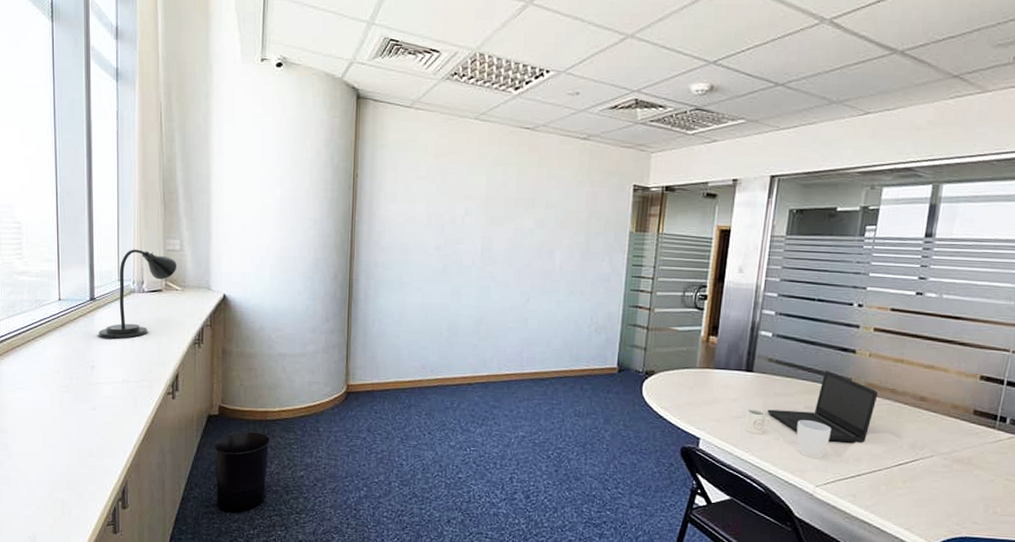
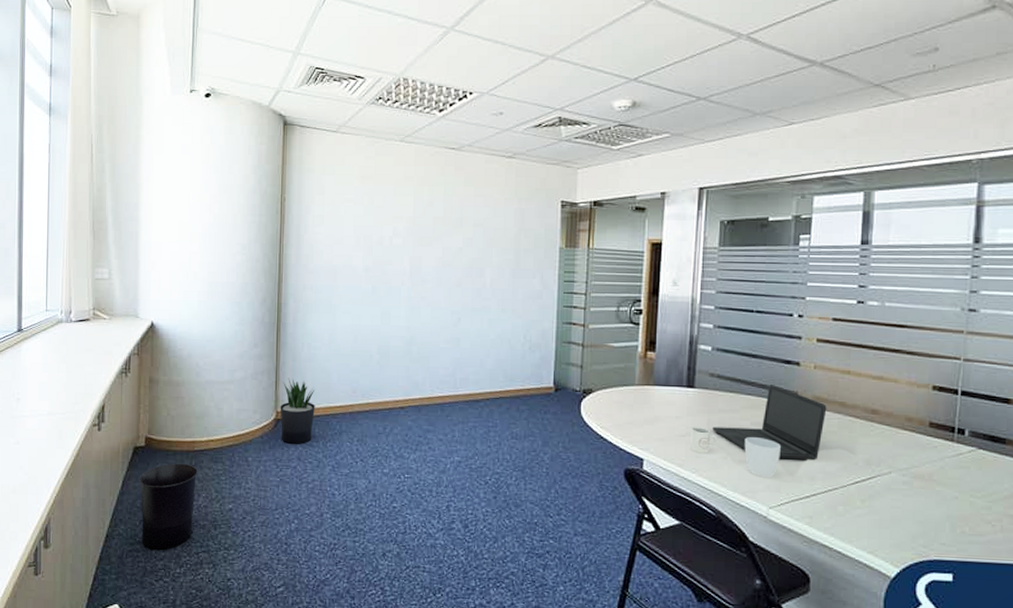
desk lamp: present [97,249,177,340] -> none [23,279,105,371]
planter: none [350,352,385,417] -> present [280,378,315,444]

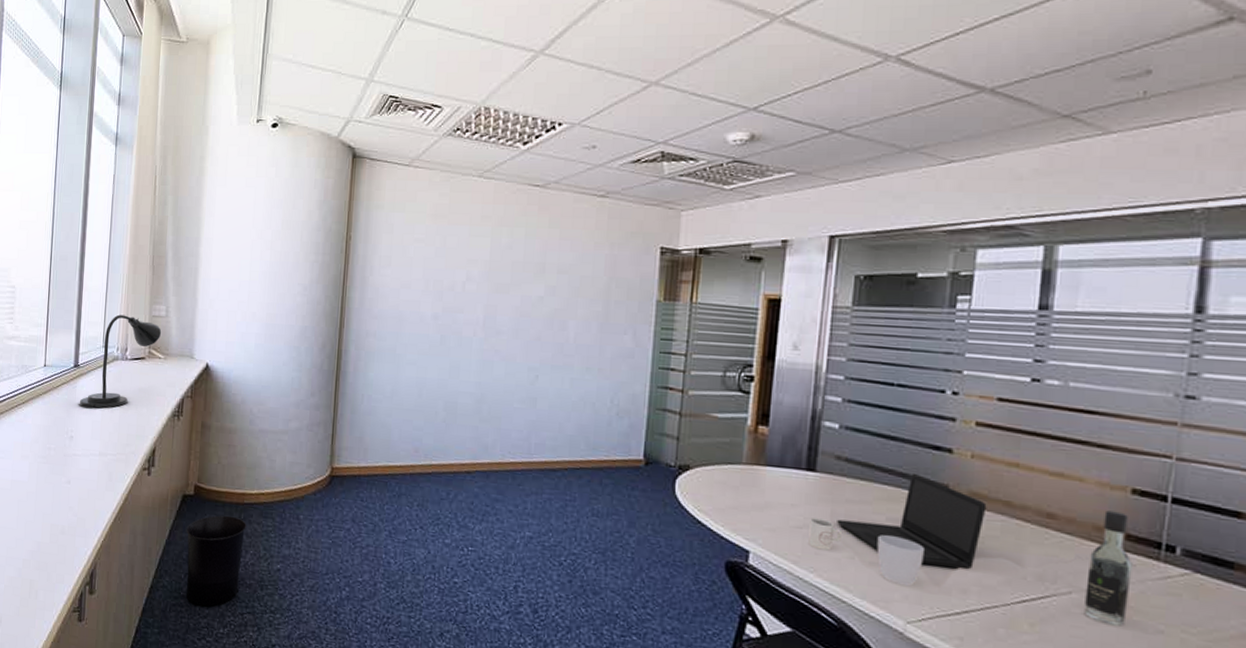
desk lamp: none [23,279,105,371] -> present [78,314,162,409]
planter: present [280,378,315,444] -> none [335,431,373,505]
bottle: none [901,404,935,497] -> present [1084,510,1133,628]

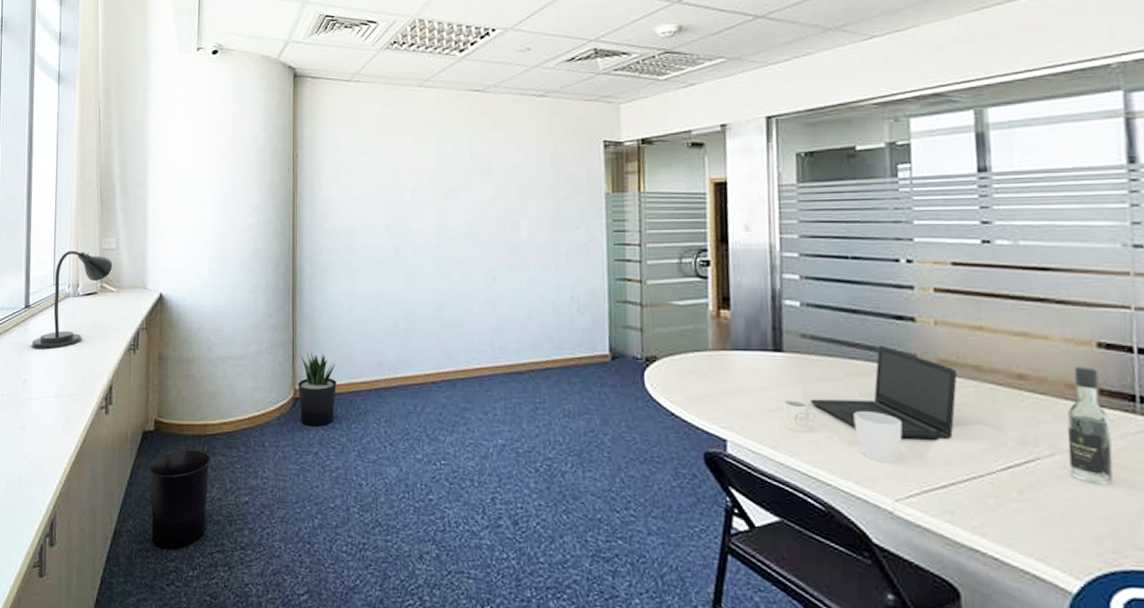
planter: none [335,431,373,505] -> present [298,351,337,426]

